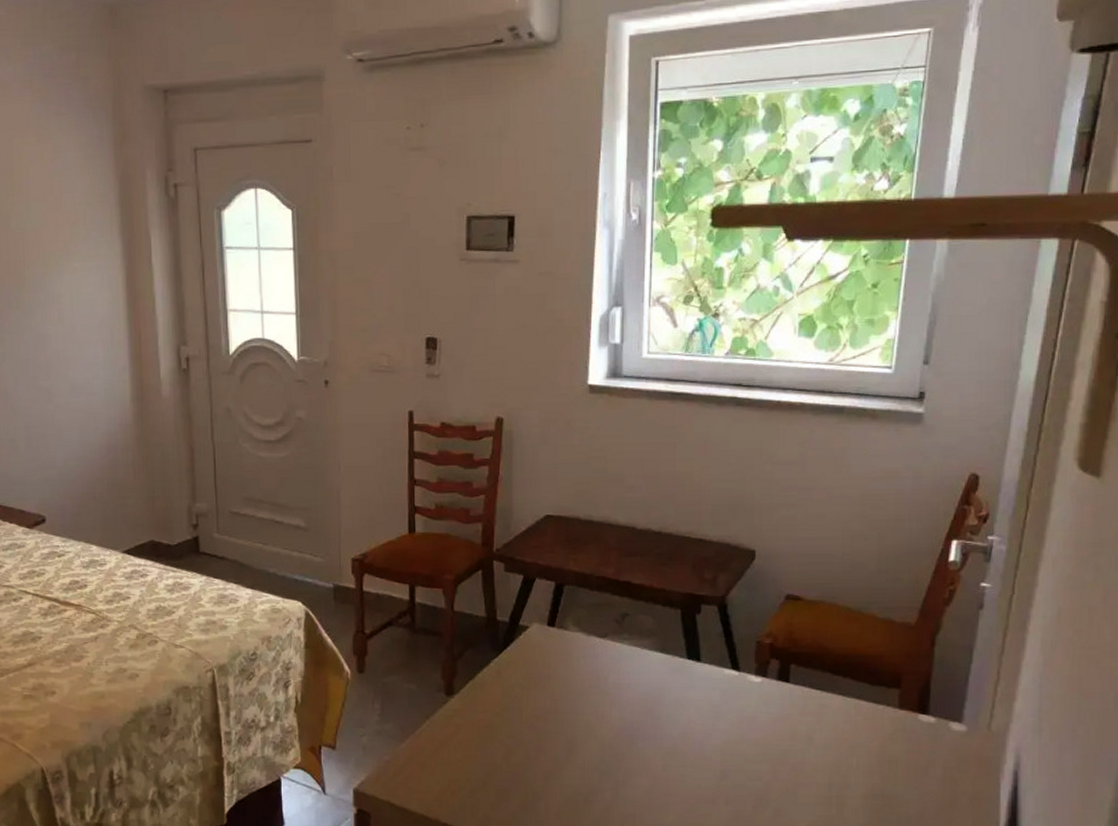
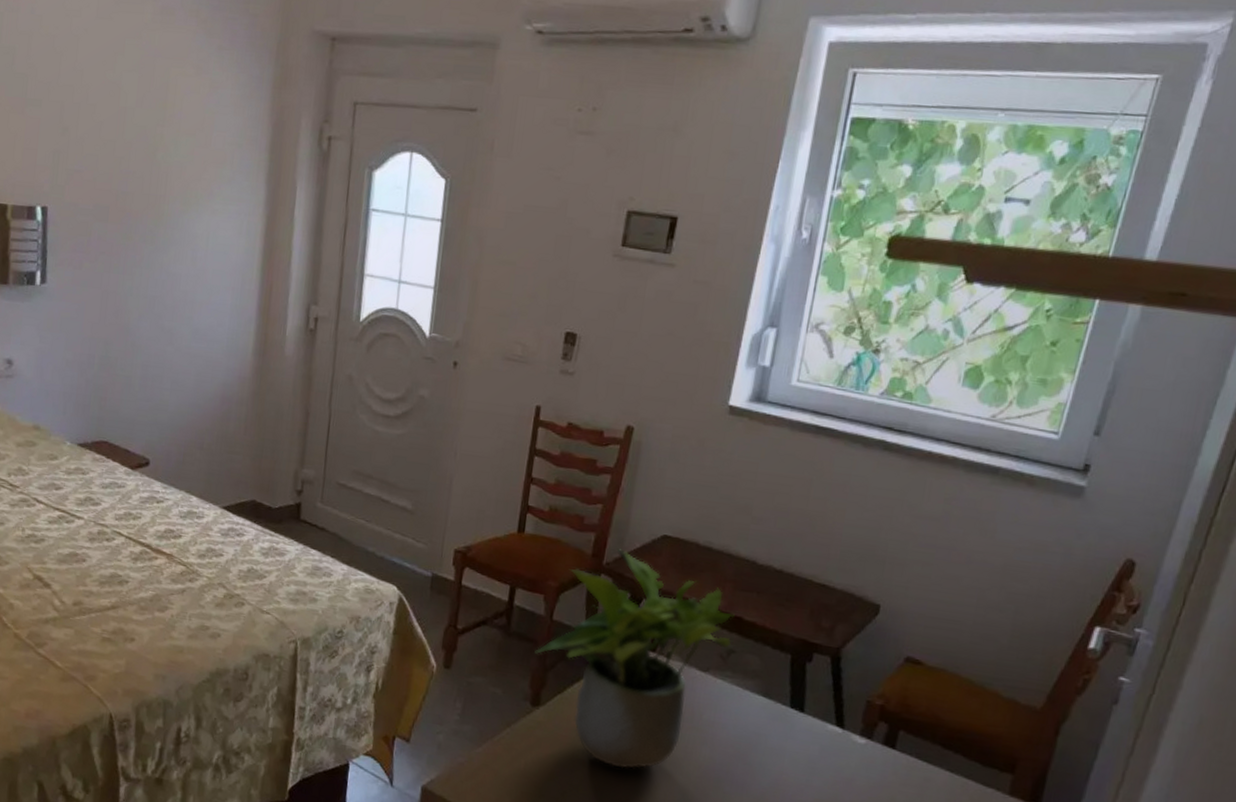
potted plant: none [442,534,625,742] -> present [535,548,735,769]

